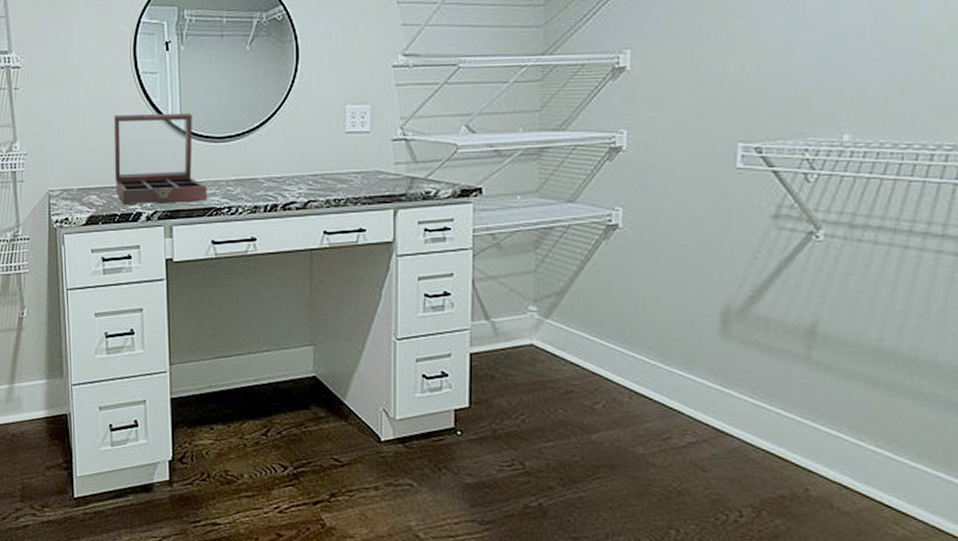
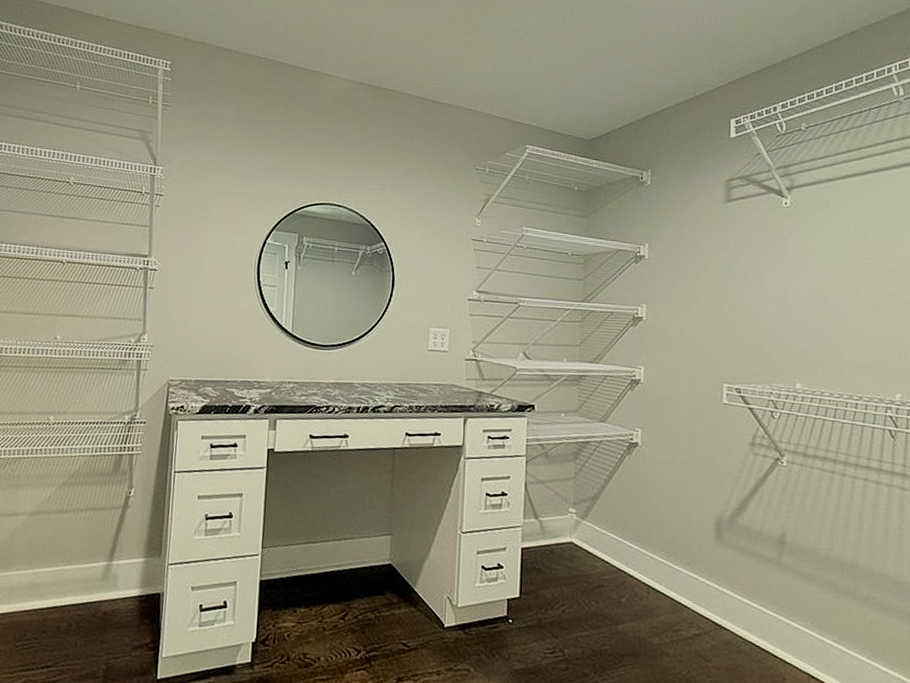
jewelry box: present [113,112,207,205] -> none [229,318,309,400]

